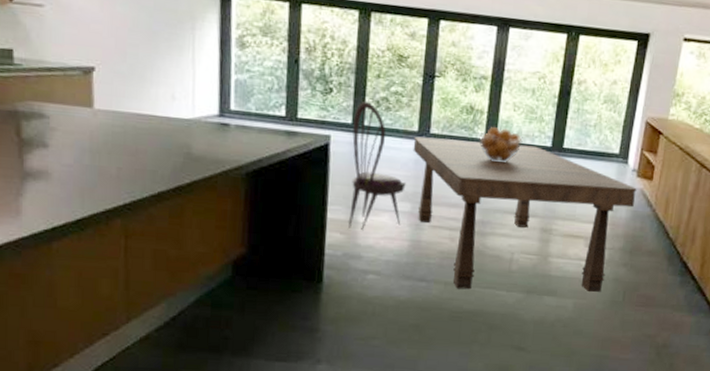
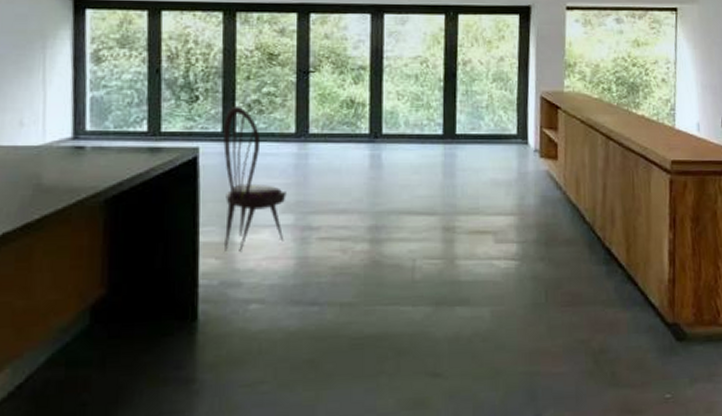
dining table: present [413,136,637,293] -> none [291,136,542,310]
fruit basket: present [479,127,523,162] -> none [363,120,411,157]

